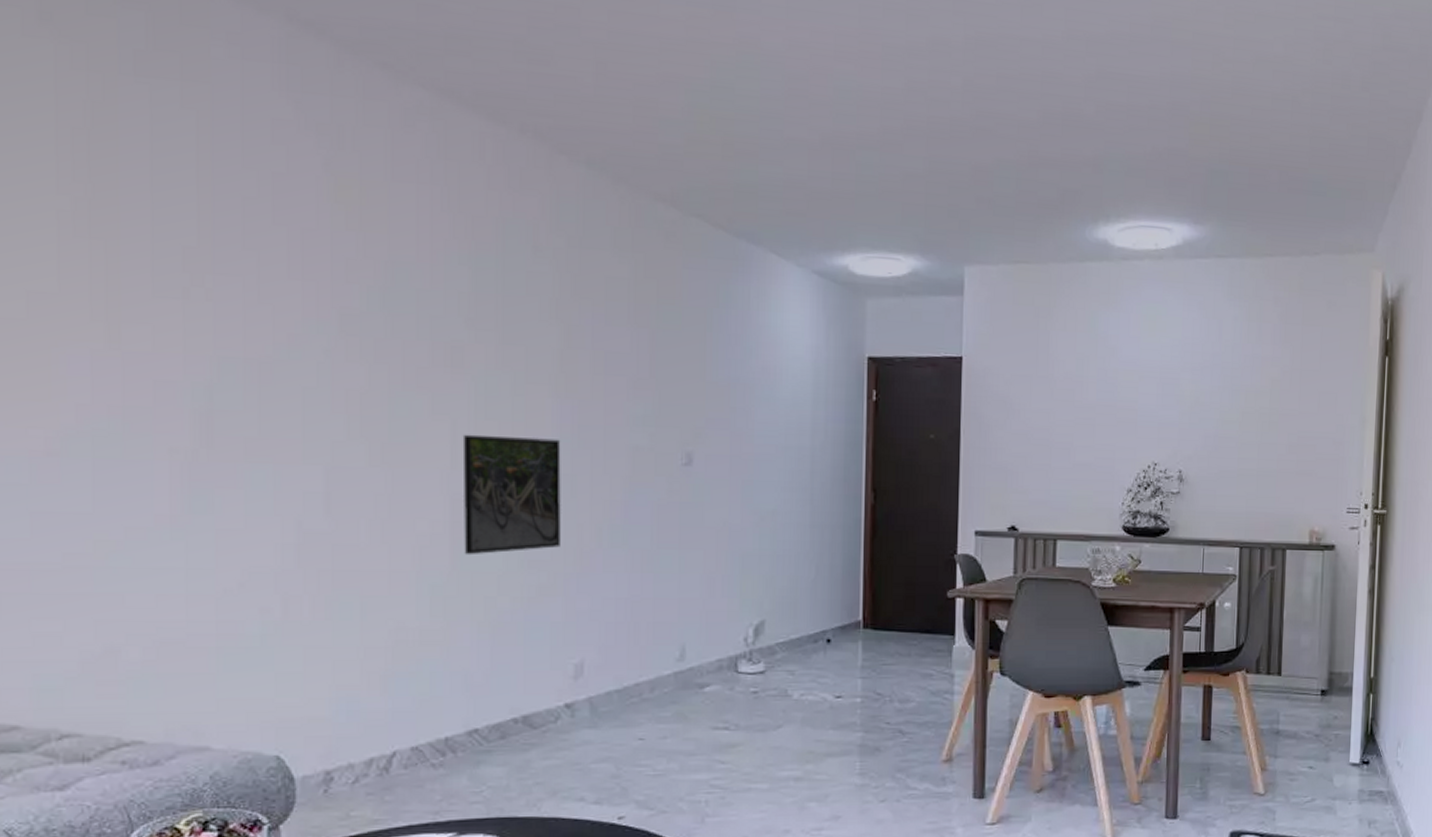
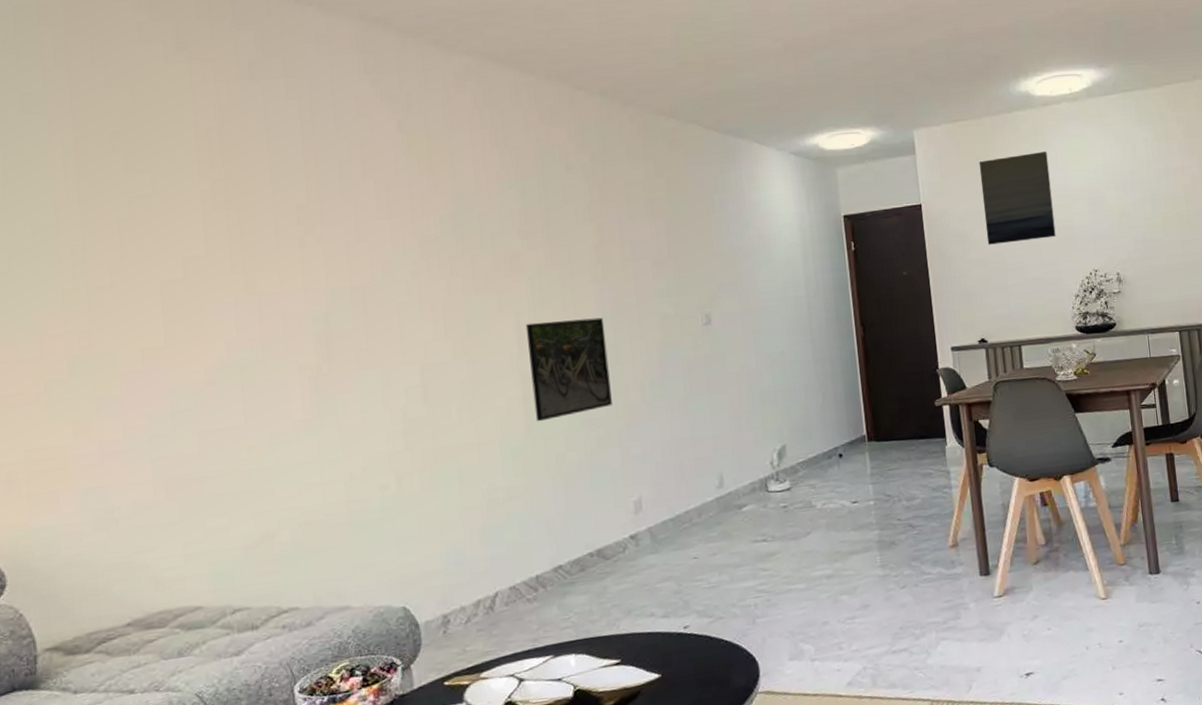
wall art: none [1034,314,1119,418] -> present [978,151,1056,245]

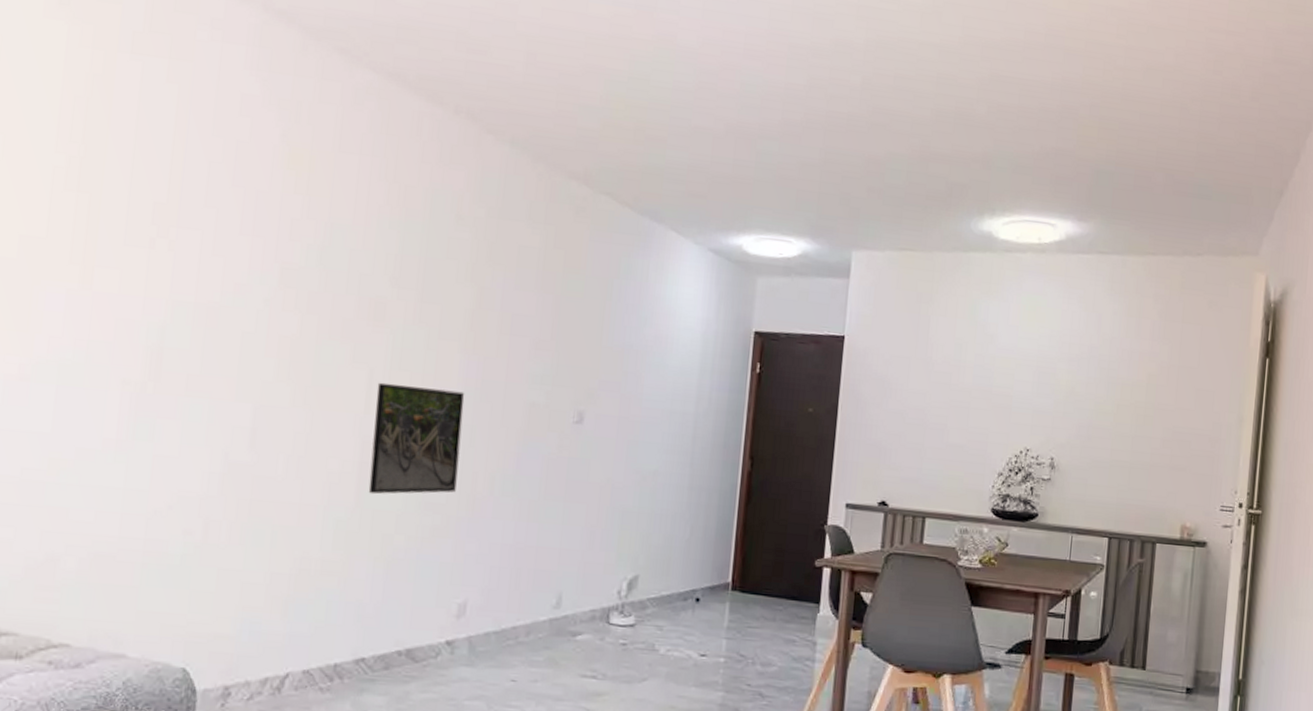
wall art: present [978,151,1056,245] -> none [910,300,999,403]

